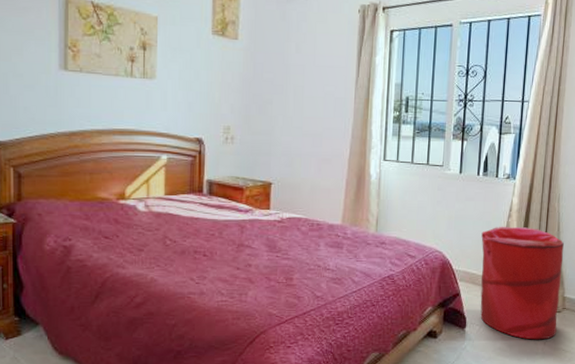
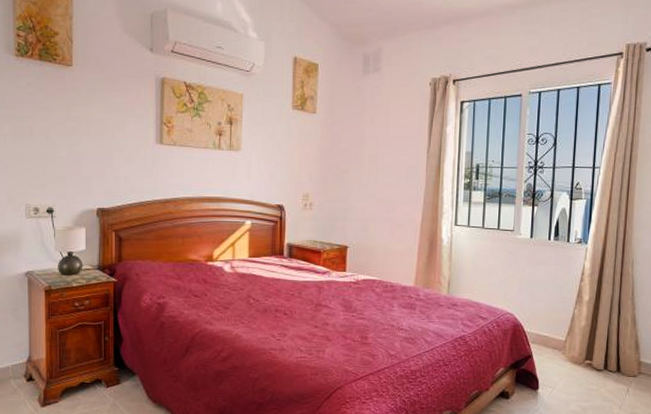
laundry hamper: present [480,226,564,340] -> none [552,290,638,404]

